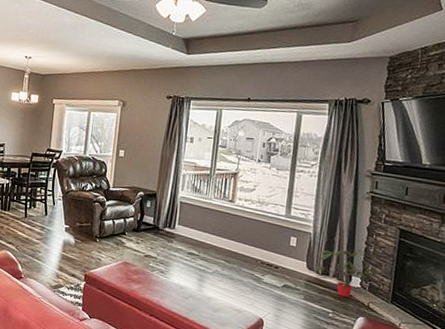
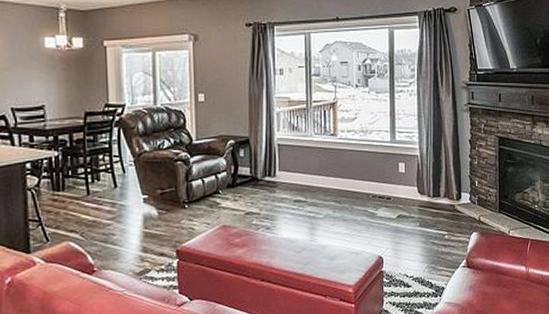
potted plant: present [313,248,378,297] -> none [424,164,484,216]

